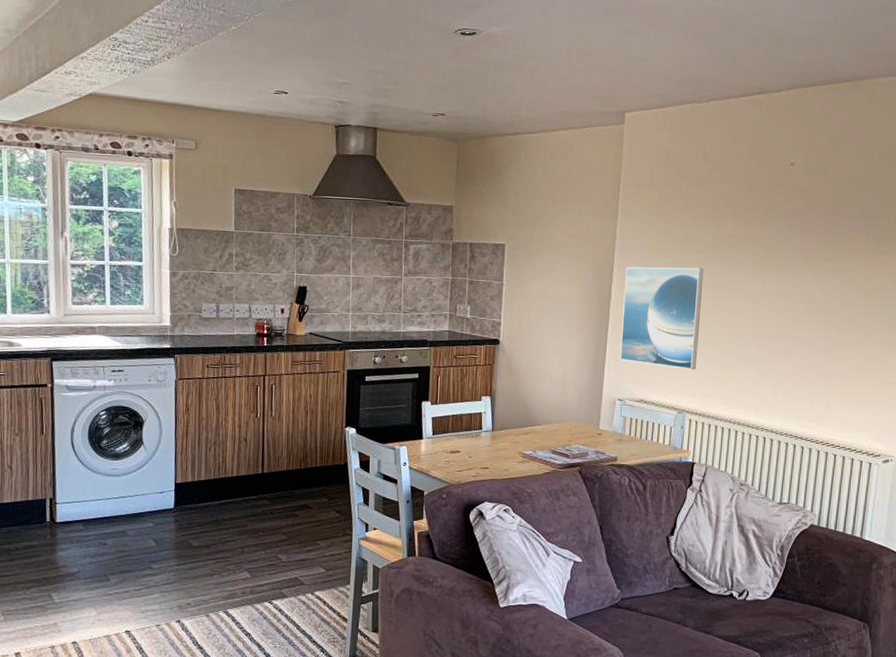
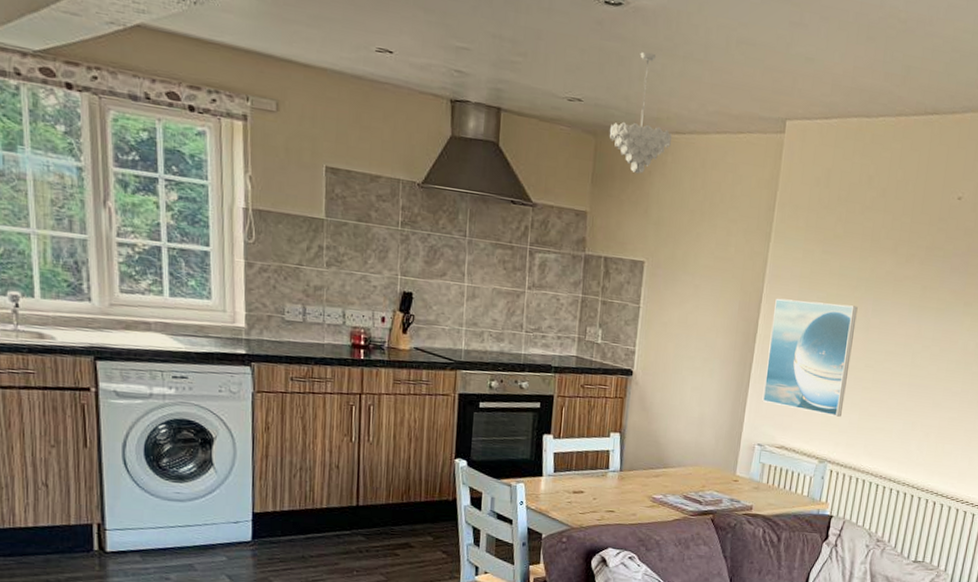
pendant light: none [469,69,524,171] -> present [609,51,672,174]

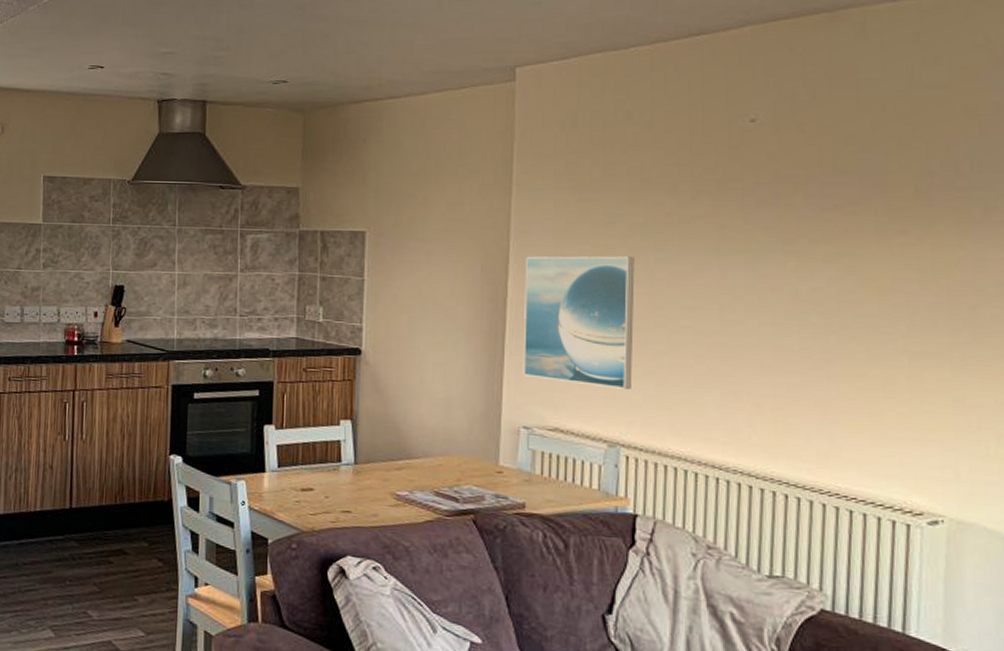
pendant light: present [609,51,672,174] -> none [317,26,385,144]

